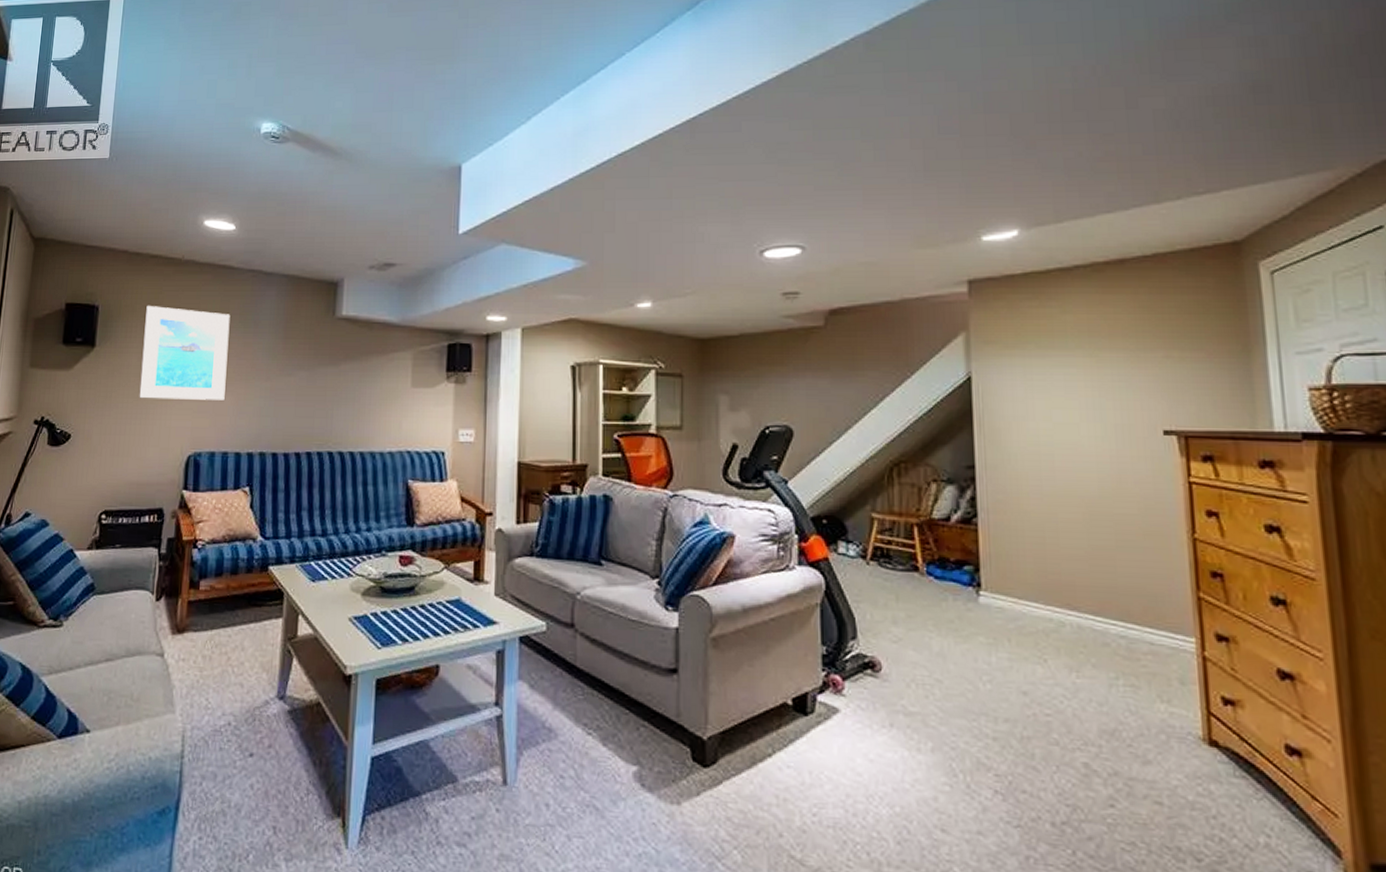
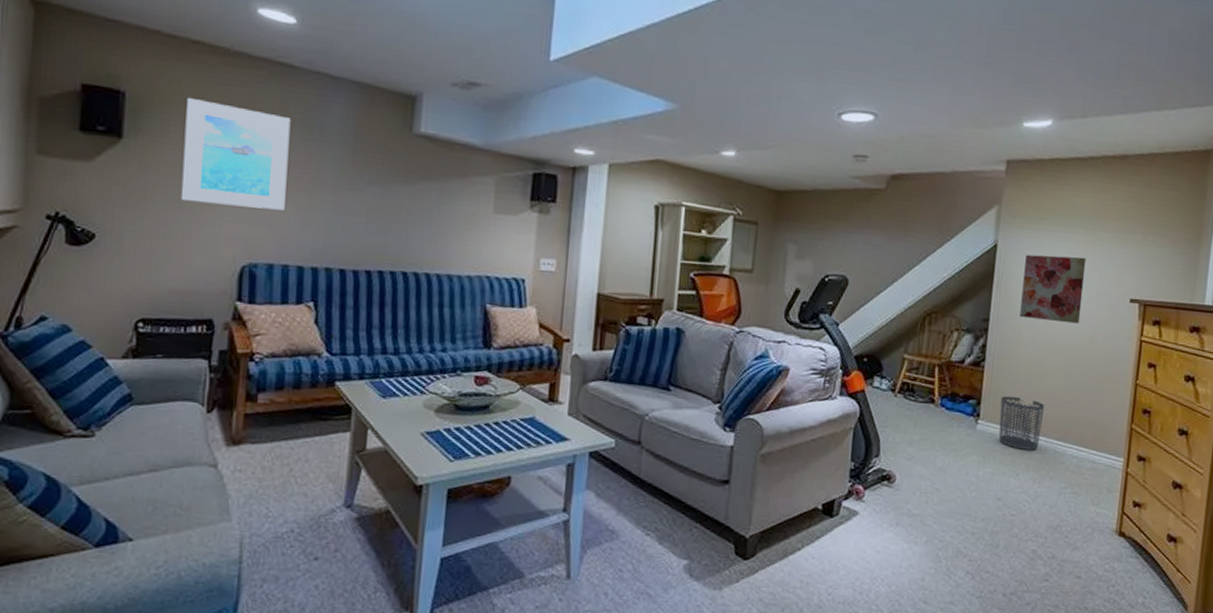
waste bin: none [1006,559,1069,629] -> present [998,395,1045,450]
wall art: none [1010,384,1098,466] -> present [1019,254,1087,324]

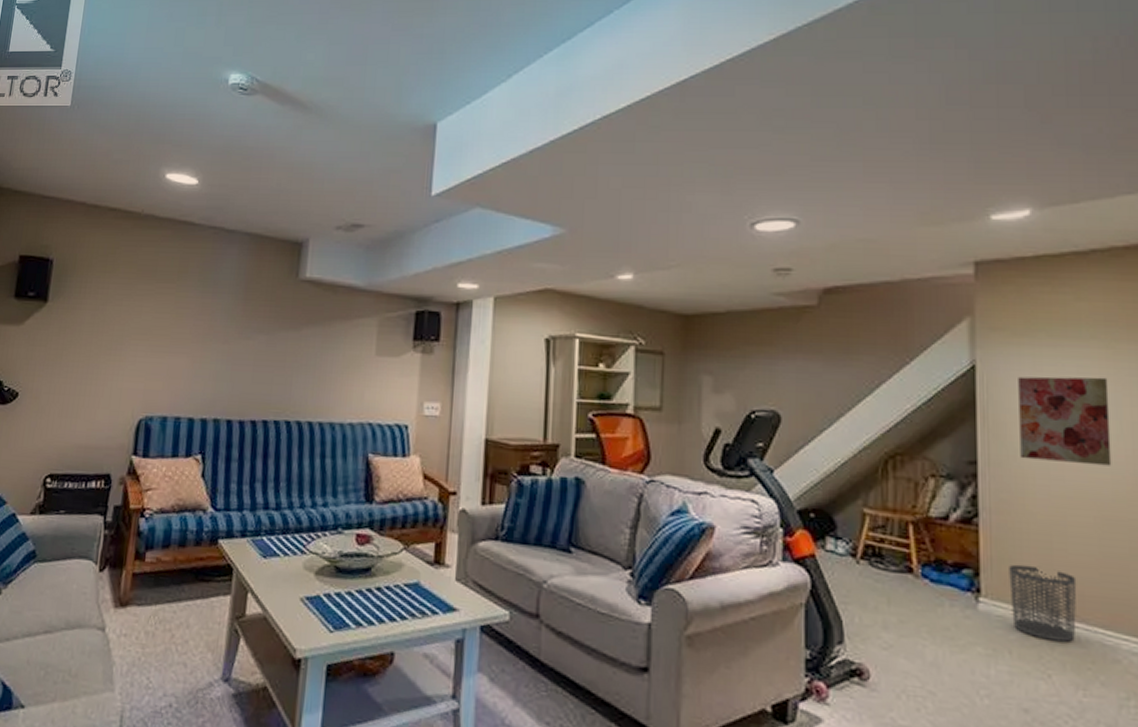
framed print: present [180,98,291,211] -> none [91,261,189,363]

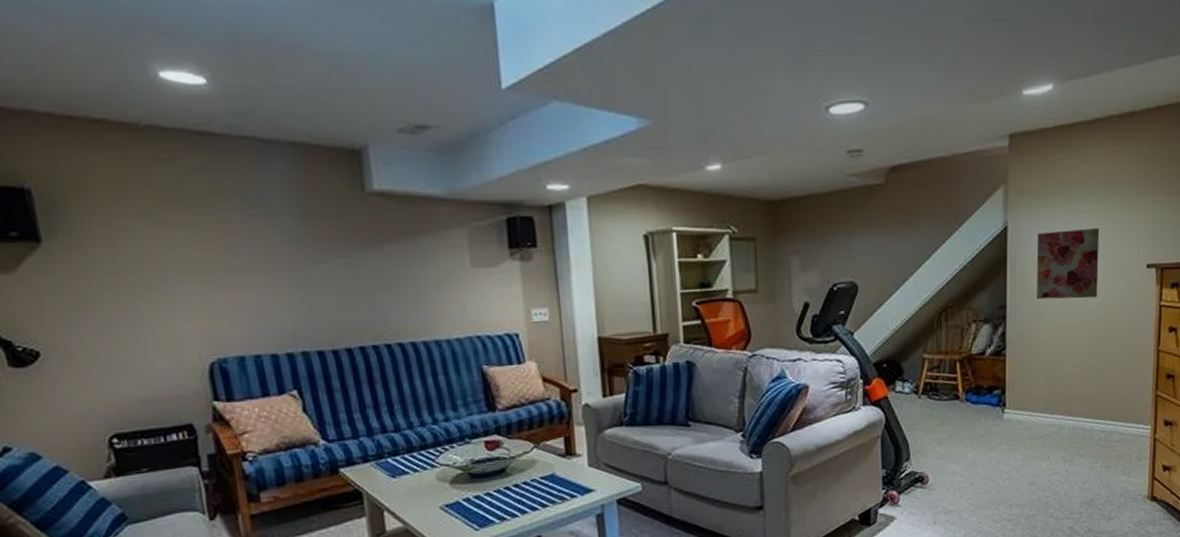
waste bin: present [1009,564,1077,642] -> none [1025,380,1070,432]

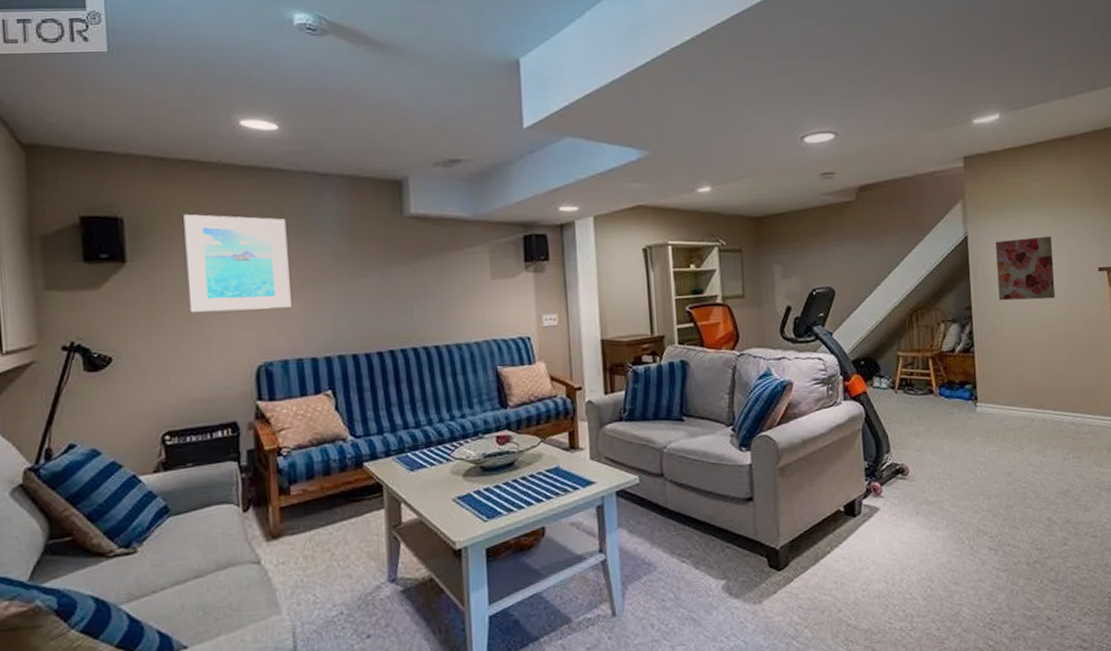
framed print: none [103,186,243,302] -> present [183,214,292,313]

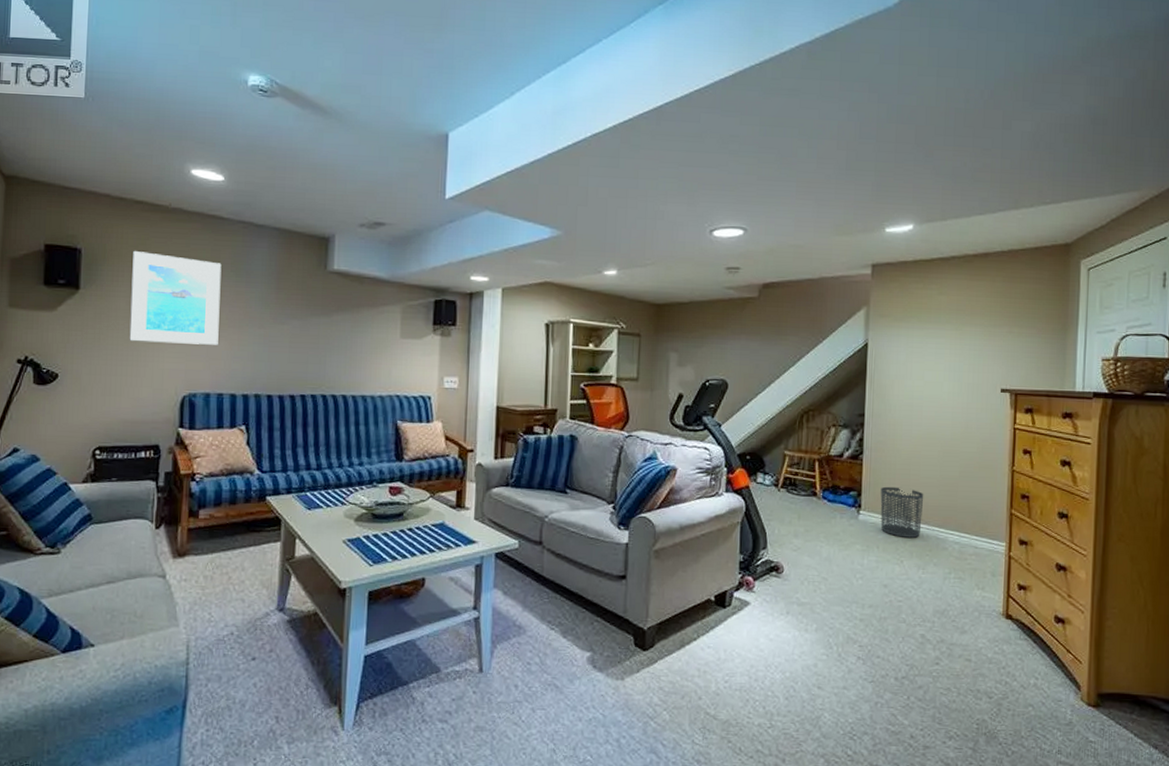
waste bin: none [994,375,1037,425] -> present [880,486,924,538]
wall art: present [996,236,1056,301] -> none [894,351,955,415]

